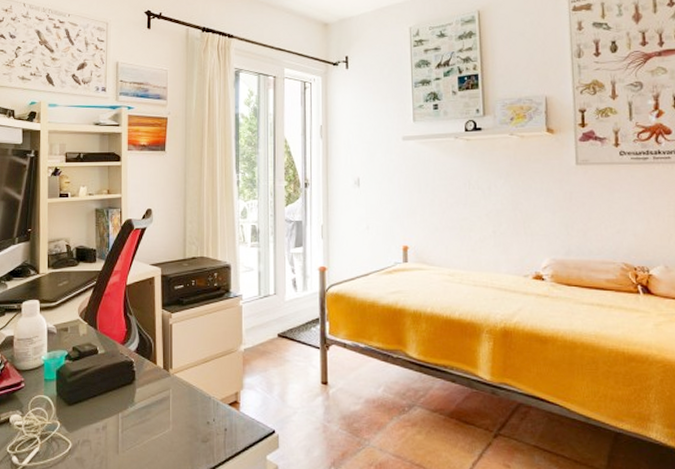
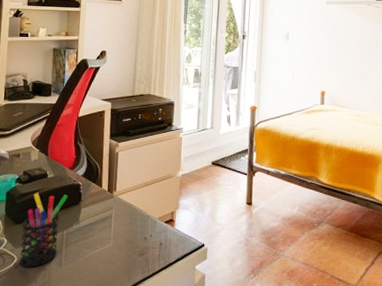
pen holder: none [74,371,121,454] -> present [19,193,68,268]

